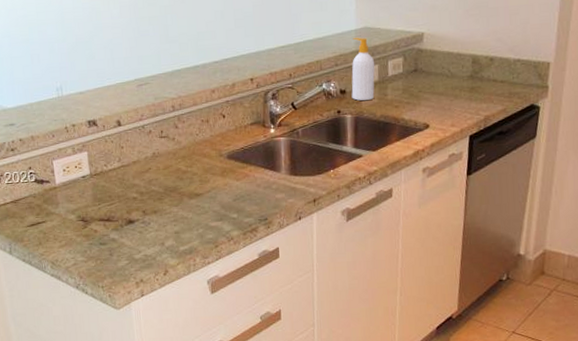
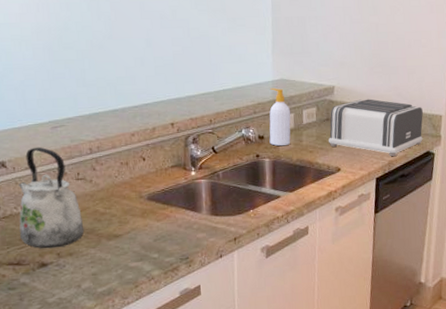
kettle: none [108,105,168,206] -> present [19,147,85,249]
toaster: none [416,45,527,111] -> present [328,99,423,156]

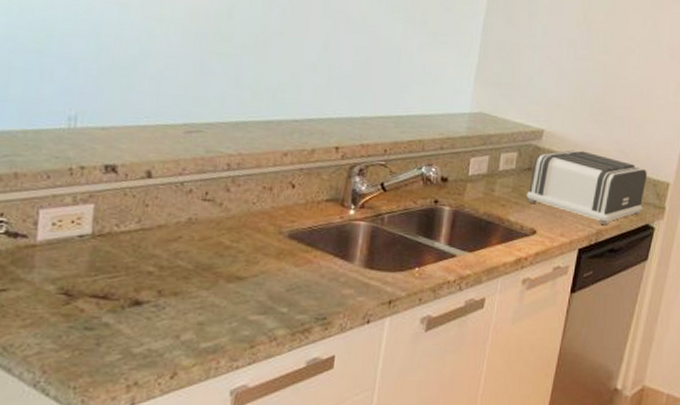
kettle: present [19,147,85,249] -> none [115,152,201,284]
soap bottle: present [269,87,291,146] -> none [454,121,486,194]

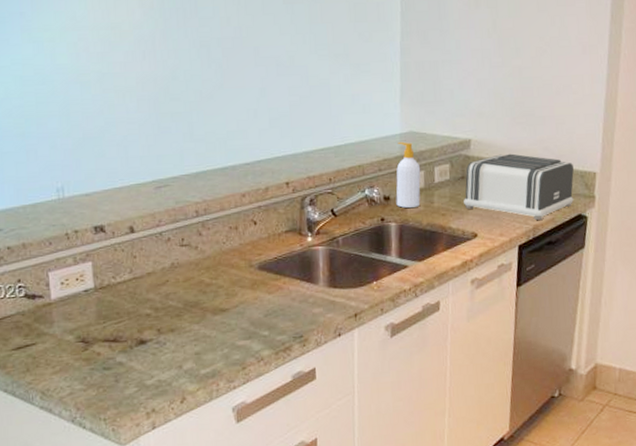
soap bottle: none [454,121,486,194] -> present [396,141,421,209]

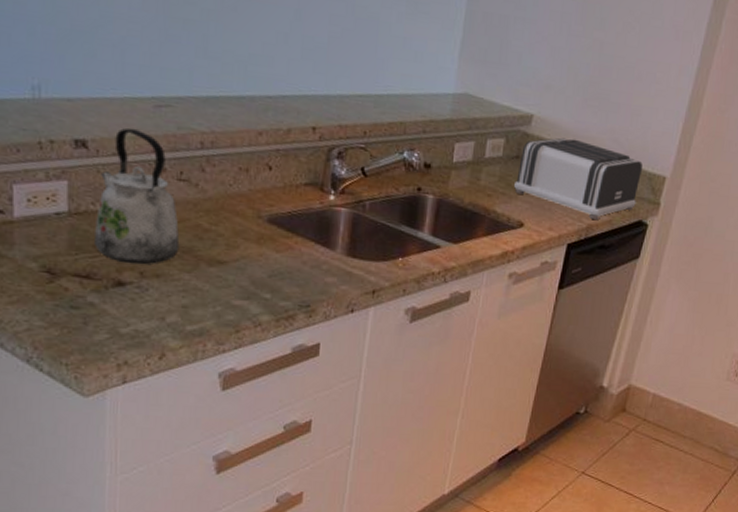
kettle: none [117,209,188,324] -> present [94,128,180,265]
soap bottle: present [396,141,421,209] -> none [437,102,471,182]

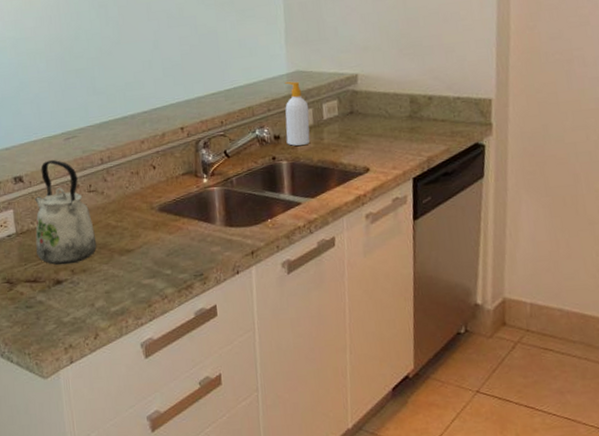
soap bottle: none [437,102,471,182] -> present [284,81,310,146]
toaster: present [514,137,643,219] -> none [354,85,469,151]

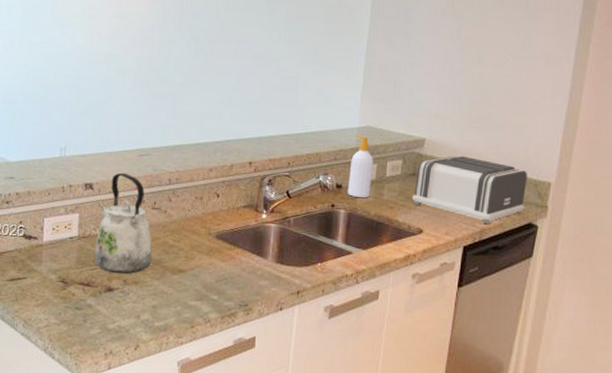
toaster: none [354,85,469,151] -> present [412,155,527,224]

